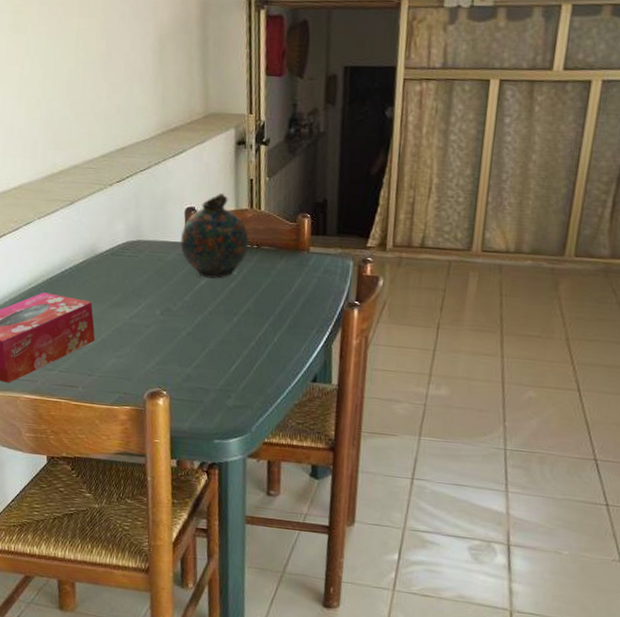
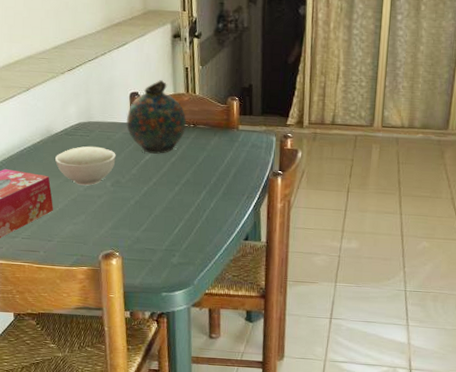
bowl: none [99,268,167,314] -> present [55,146,116,186]

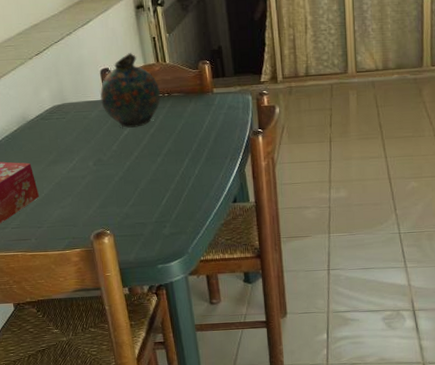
bowl: present [55,146,116,186] -> none [34,127,95,168]

